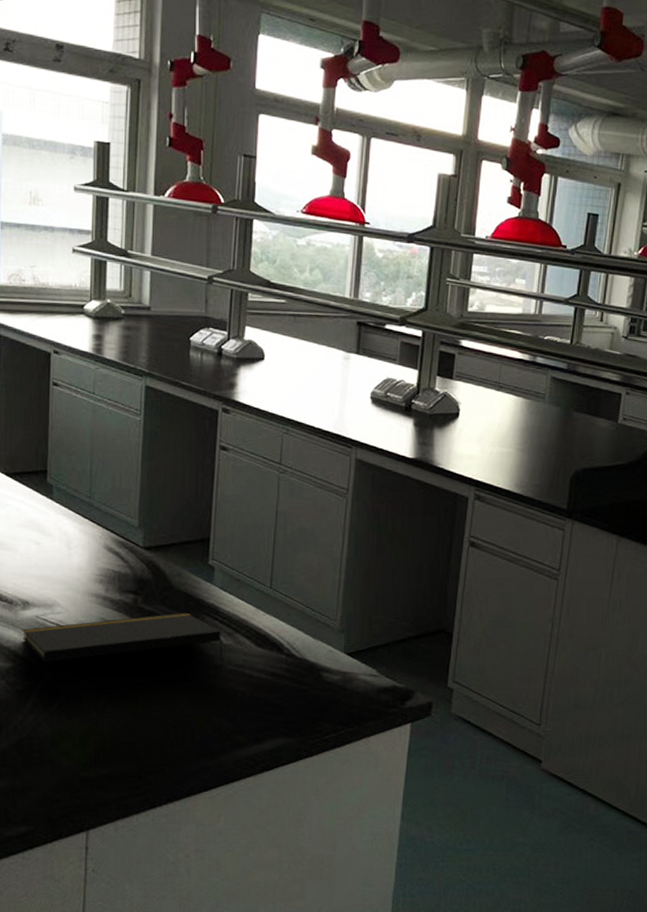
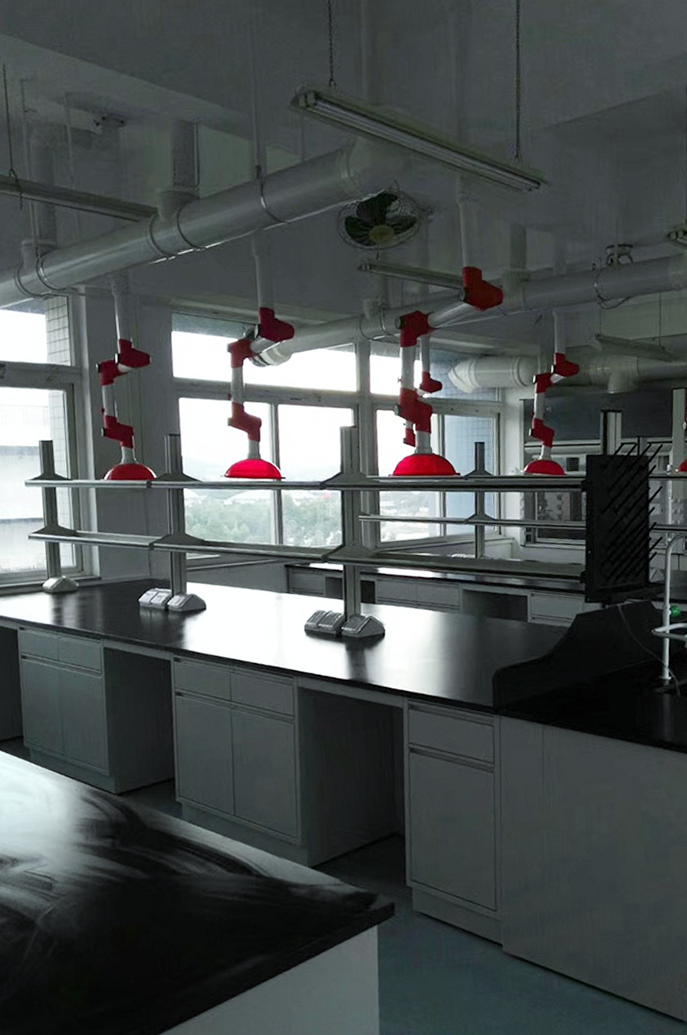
notepad: present [23,612,223,663] -> none [13,849,199,914]

